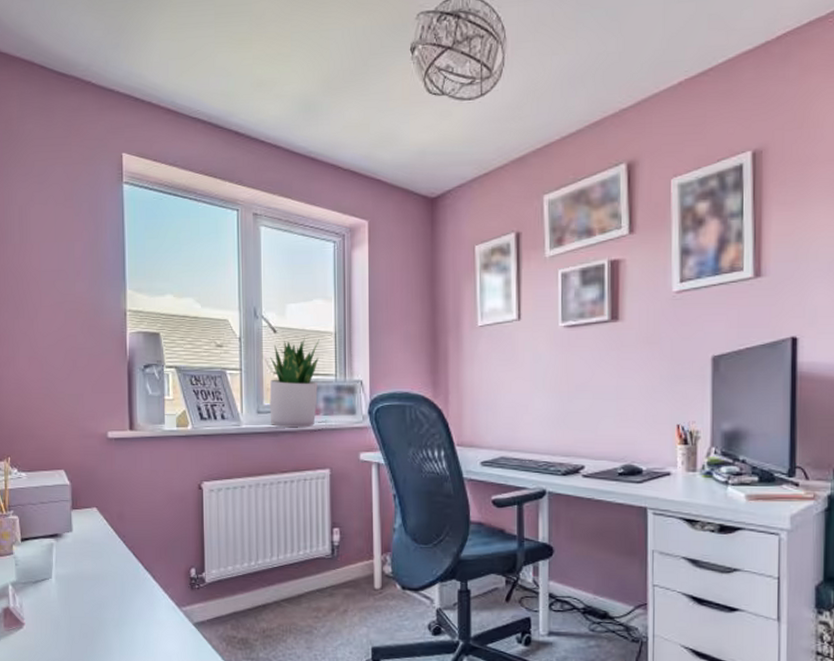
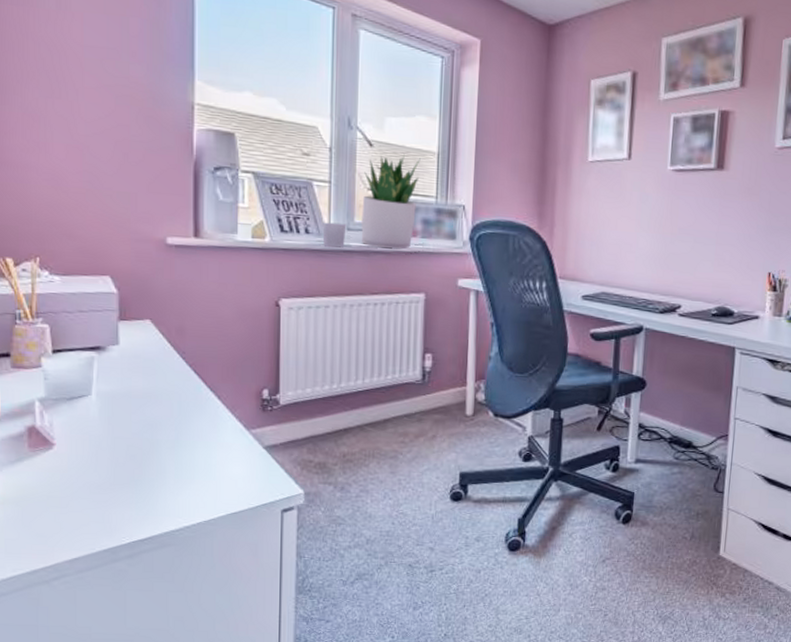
candle holder: none [236,407,257,431] -> present [322,222,347,249]

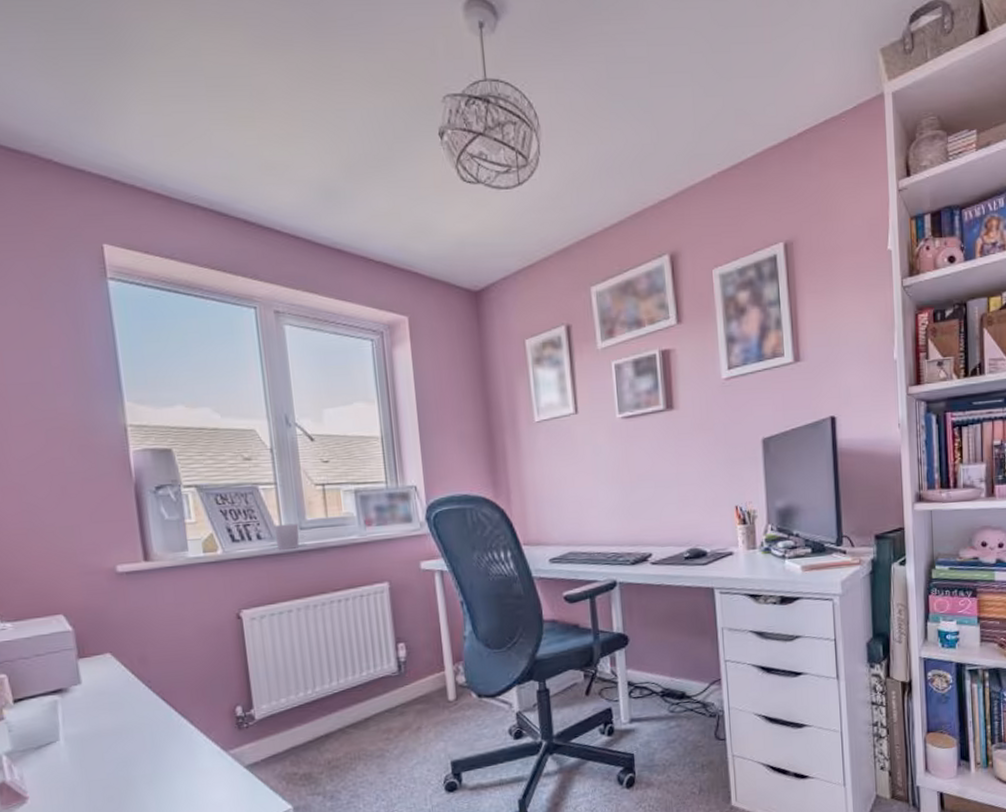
planter: present [361,154,421,250] -> none [309,443,368,543]

